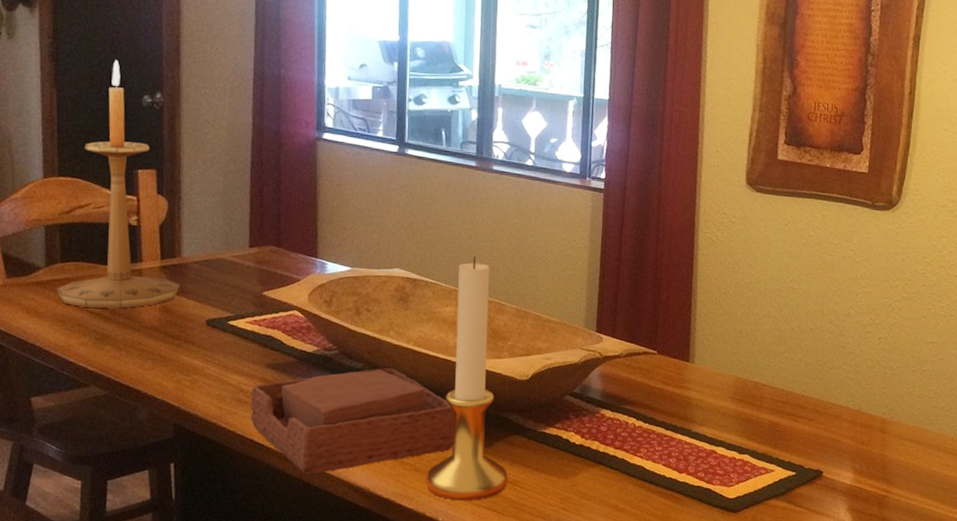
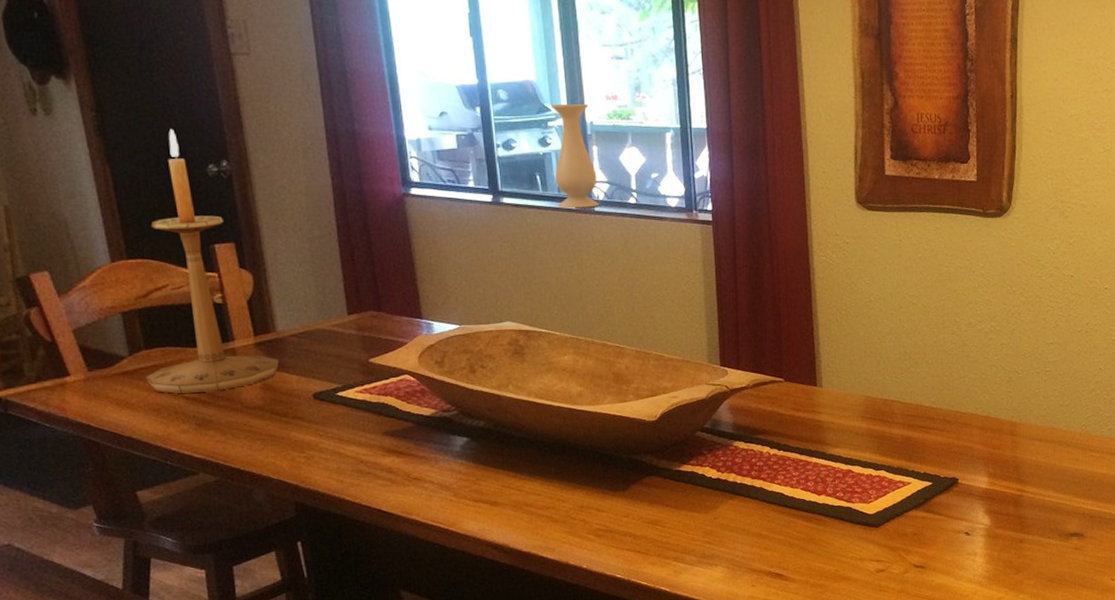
napkin holder: present [250,368,455,474] -> none [371,423,589,537]
candle holder: present [426,256,508,501] -> none [564,301,648,546]
vase: none [458,66,499,166] -> present [551,104,599,209]

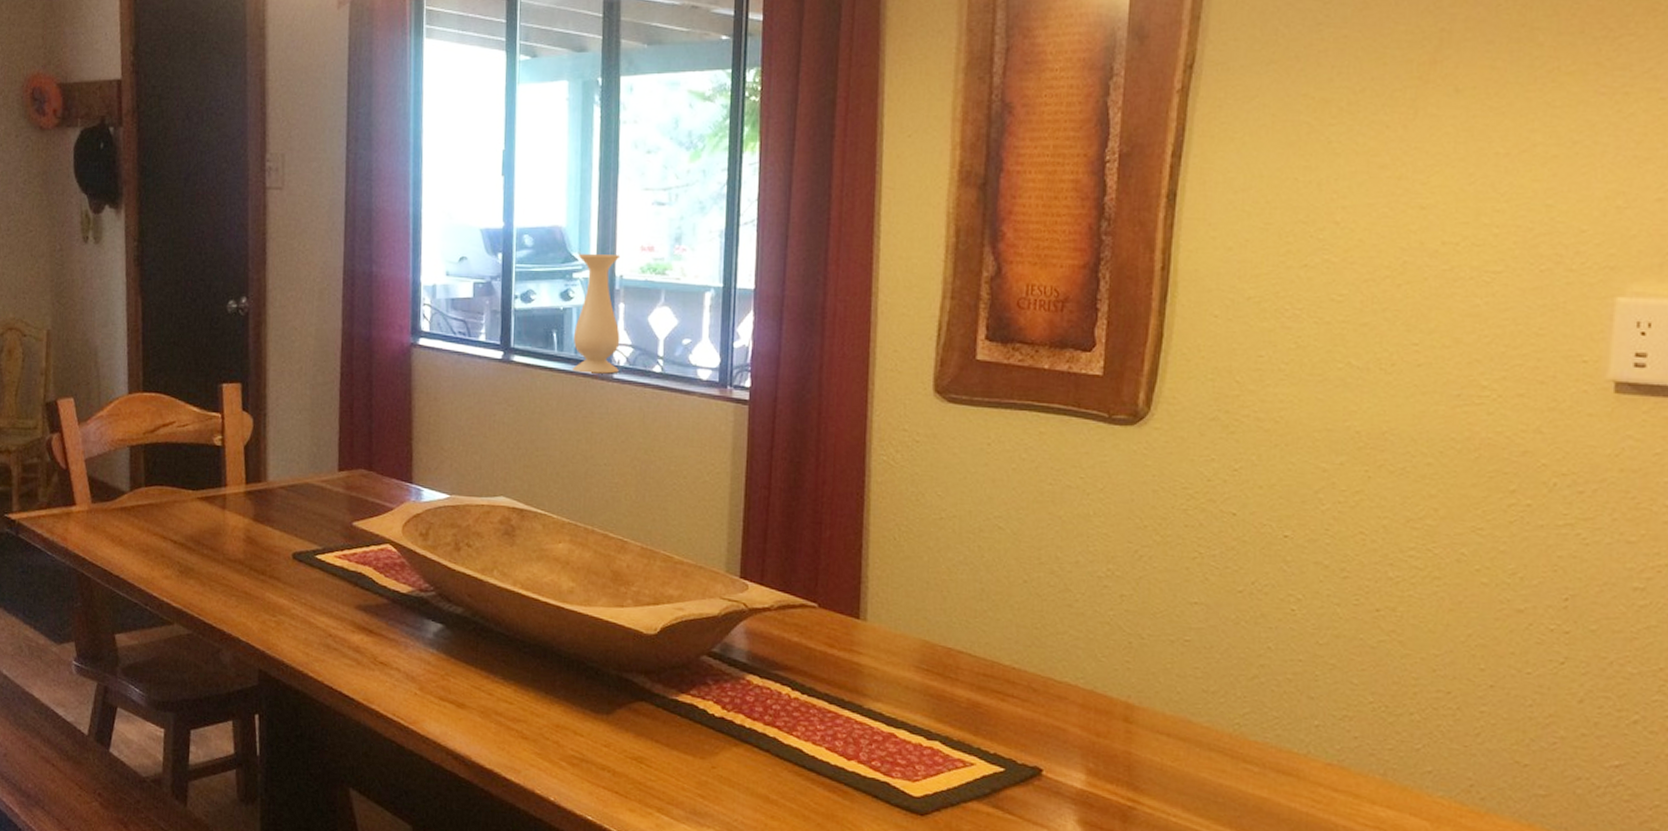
candlestick: present [145,129,280,394] -> none [140,262,266,539]

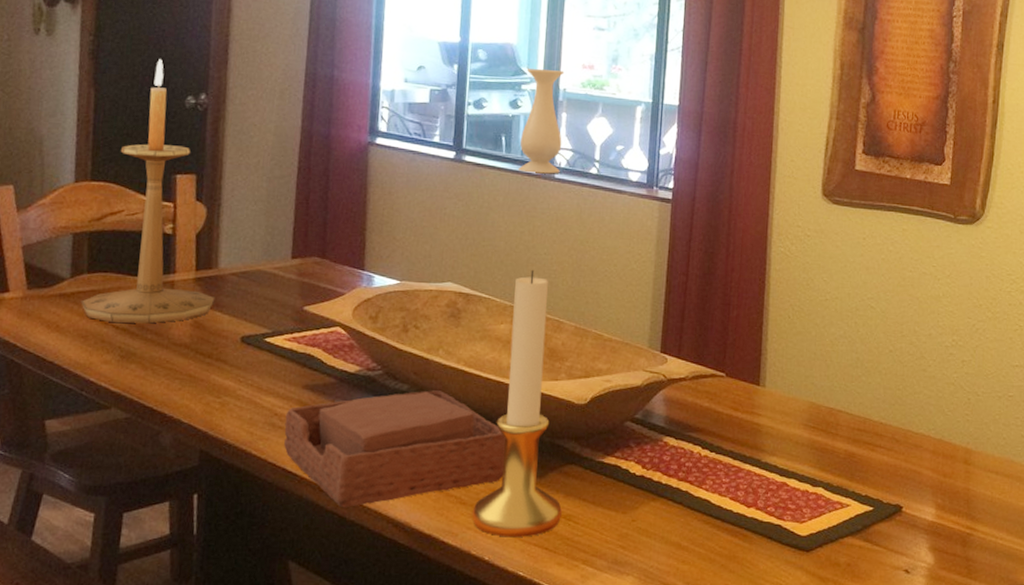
candlestick: none [140,262,266,539] -> present [81,59,215,324]
napkin holder: none [339,614,569,736] -> present [284,390,506,507]
candle holder: none [535,482,632,778] -> present [472,269,562,538]

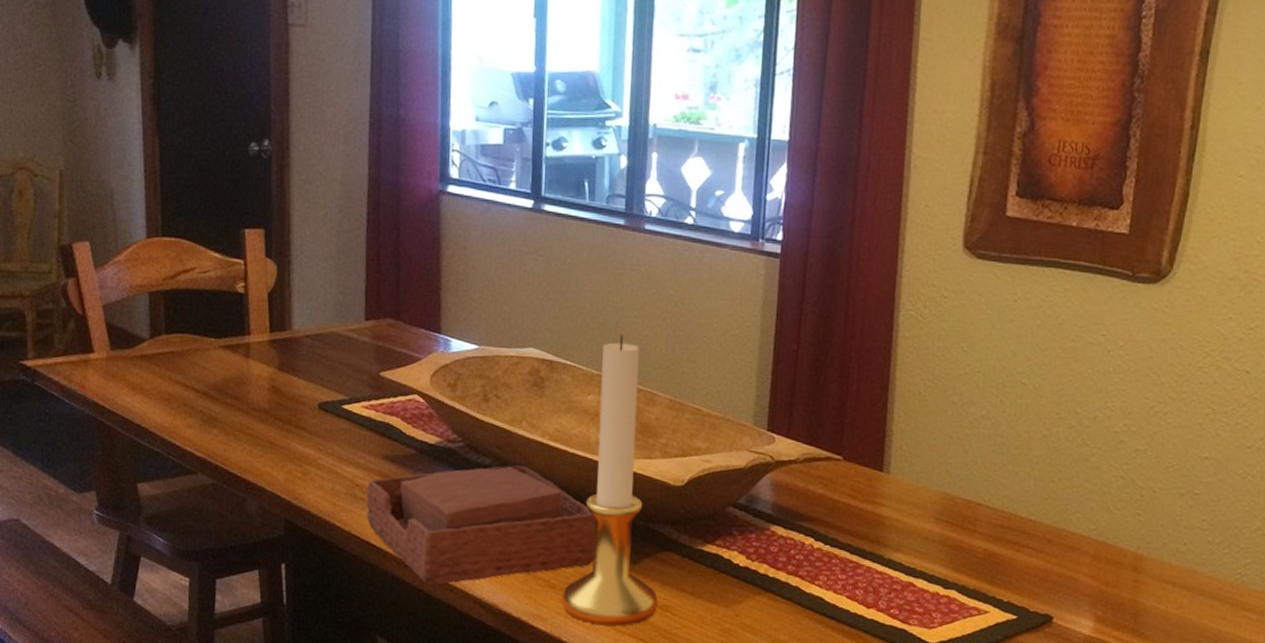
candlestick: present [81,59,215,324] -> none [161,102,291,388]
vase: present [517,69,565,174] -> none [603,101,654,225]

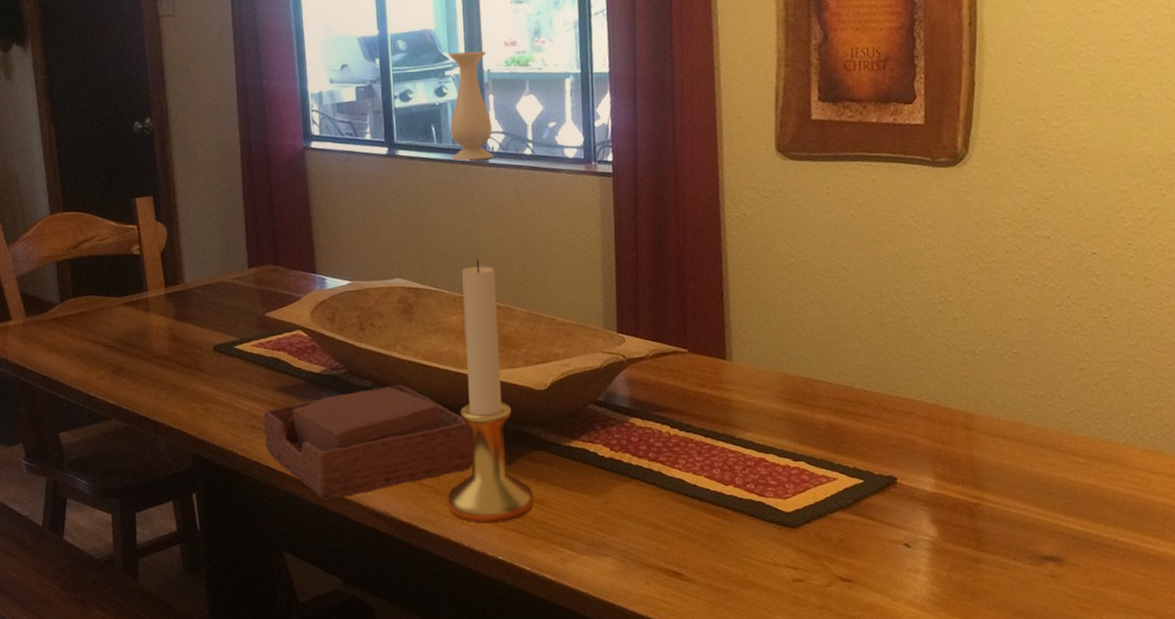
vase: none [603,101,654,225] -> present [449,51,494,161]

